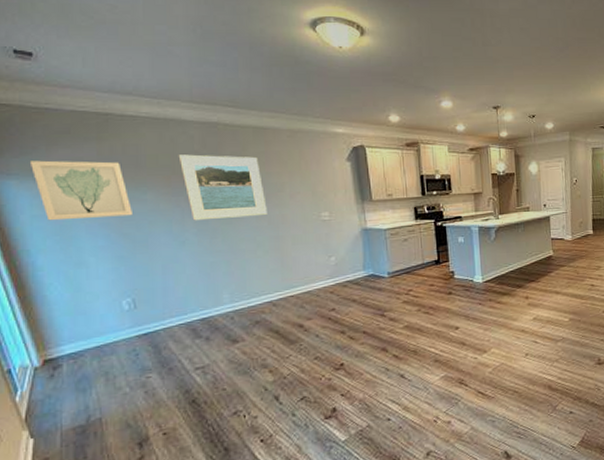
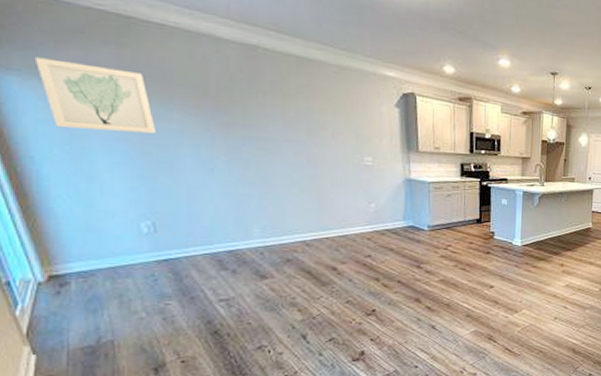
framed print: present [178,154,267,221] -> none [211,75,306,152]

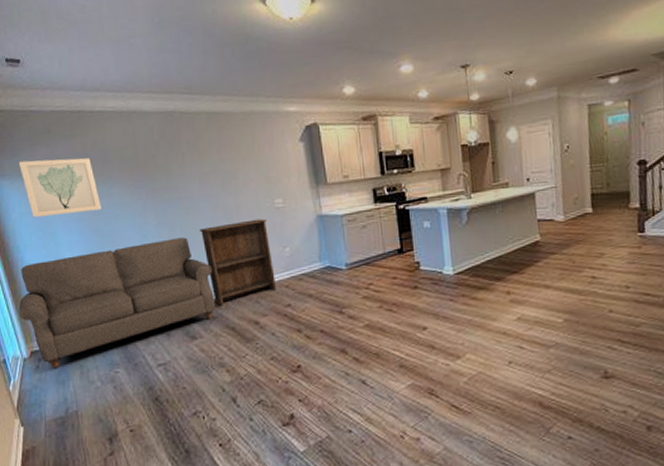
sofa: none [32,177,291,297] -> present [19,237,216,370]
bookshelf: none [279,172,359,250] -> present [200,219,277,307]

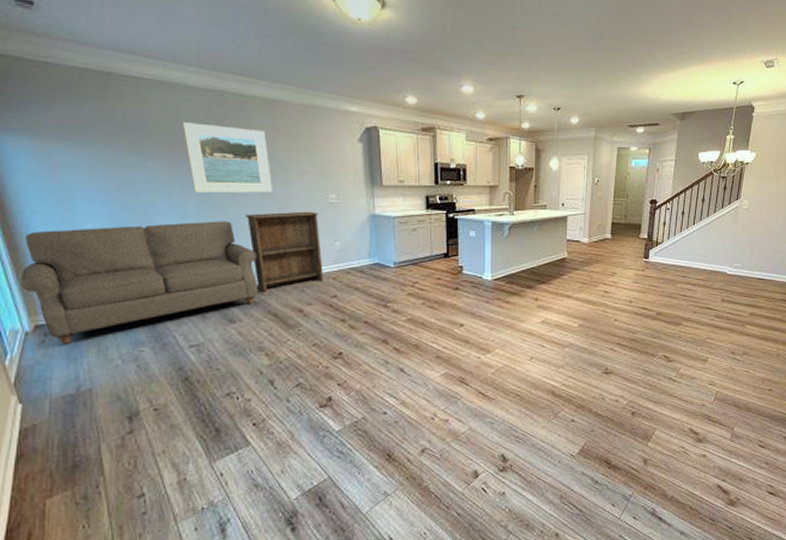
wall art: present [18,158,101,218] -> none [26,117,132,183]
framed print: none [140,143,222,213] -> present [182,122,272,194]

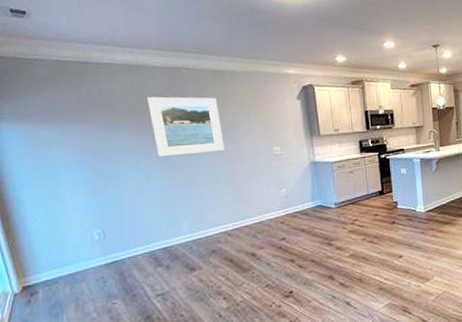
sofa: present [21,221,259,346] -> none [12,179,216,303]
bookshelf: present [246,211,324,293] -> none [202,164,273,241]

